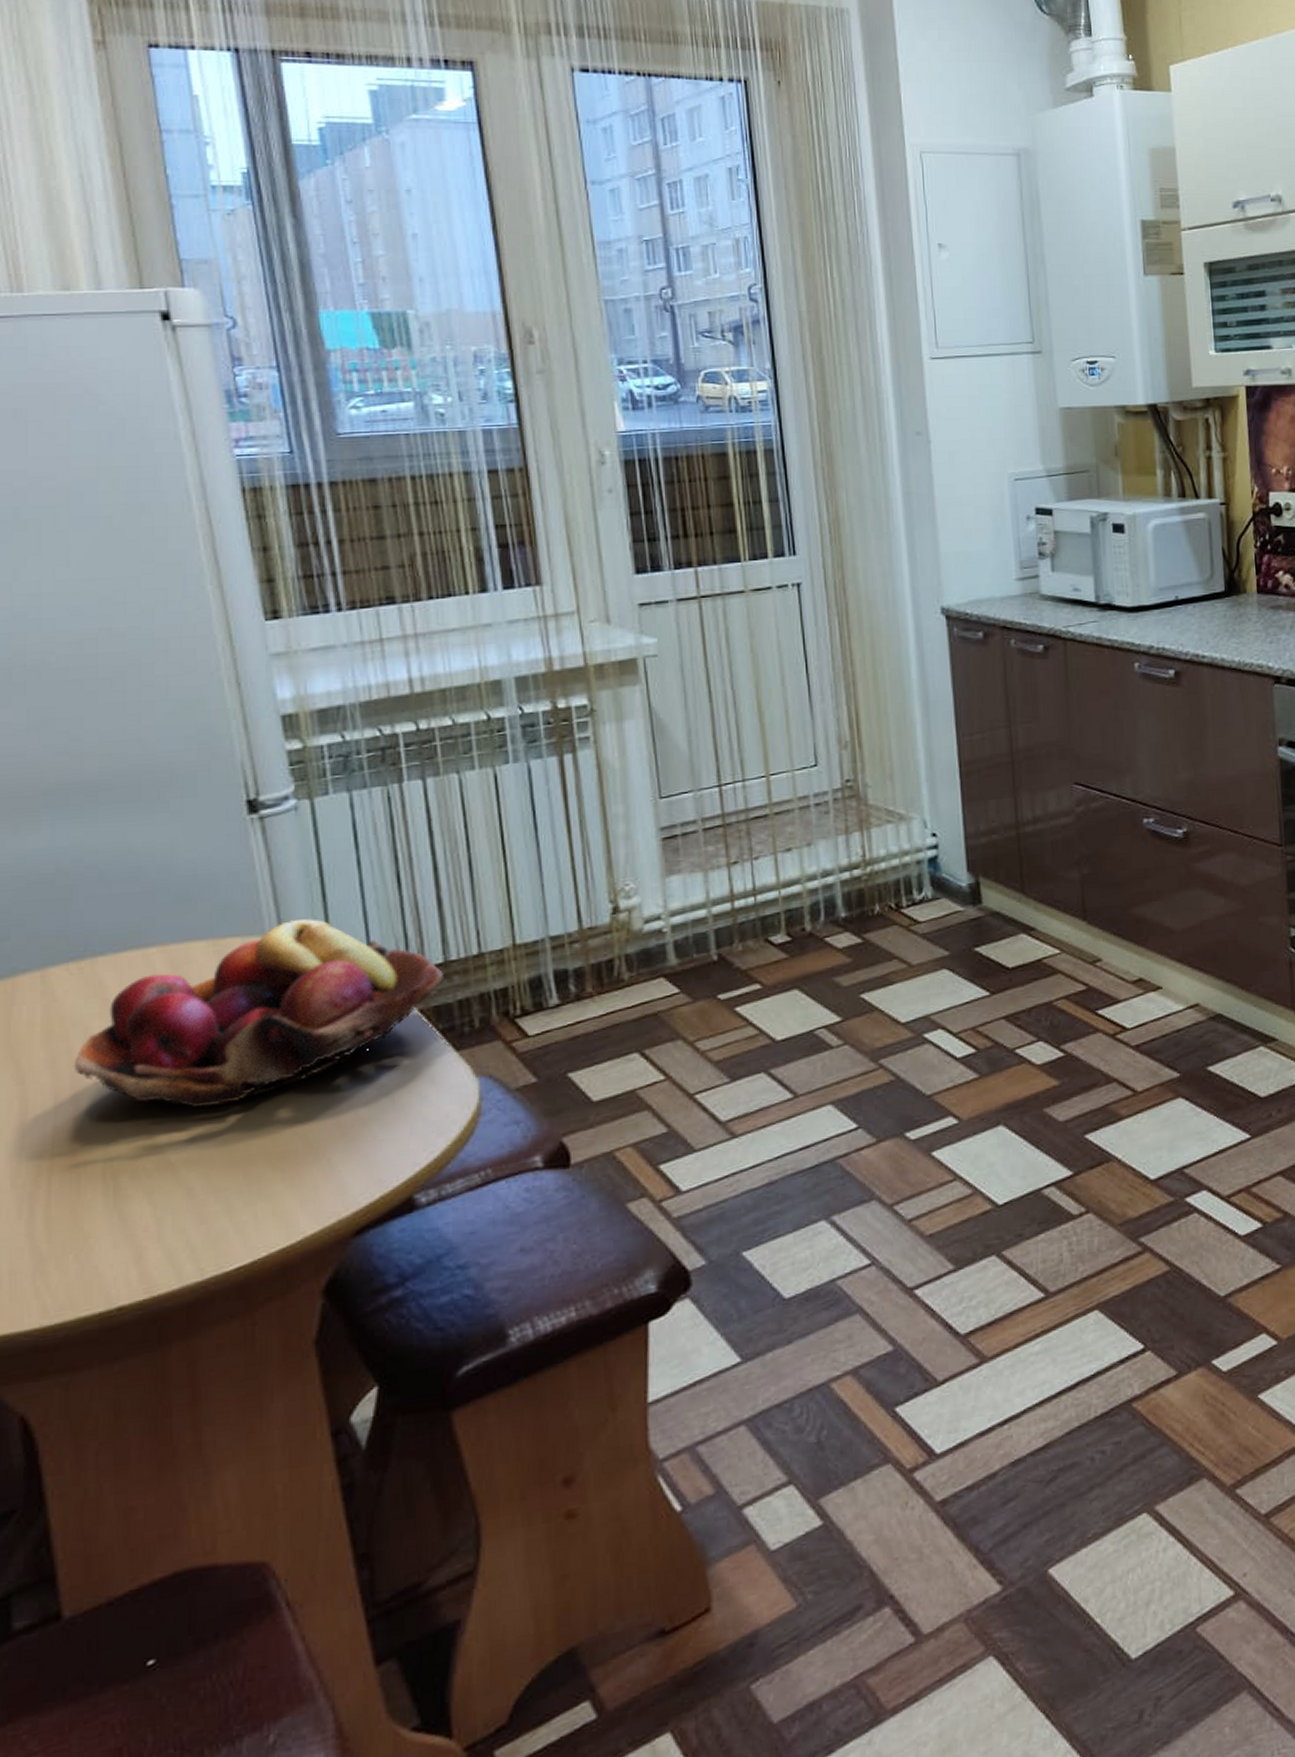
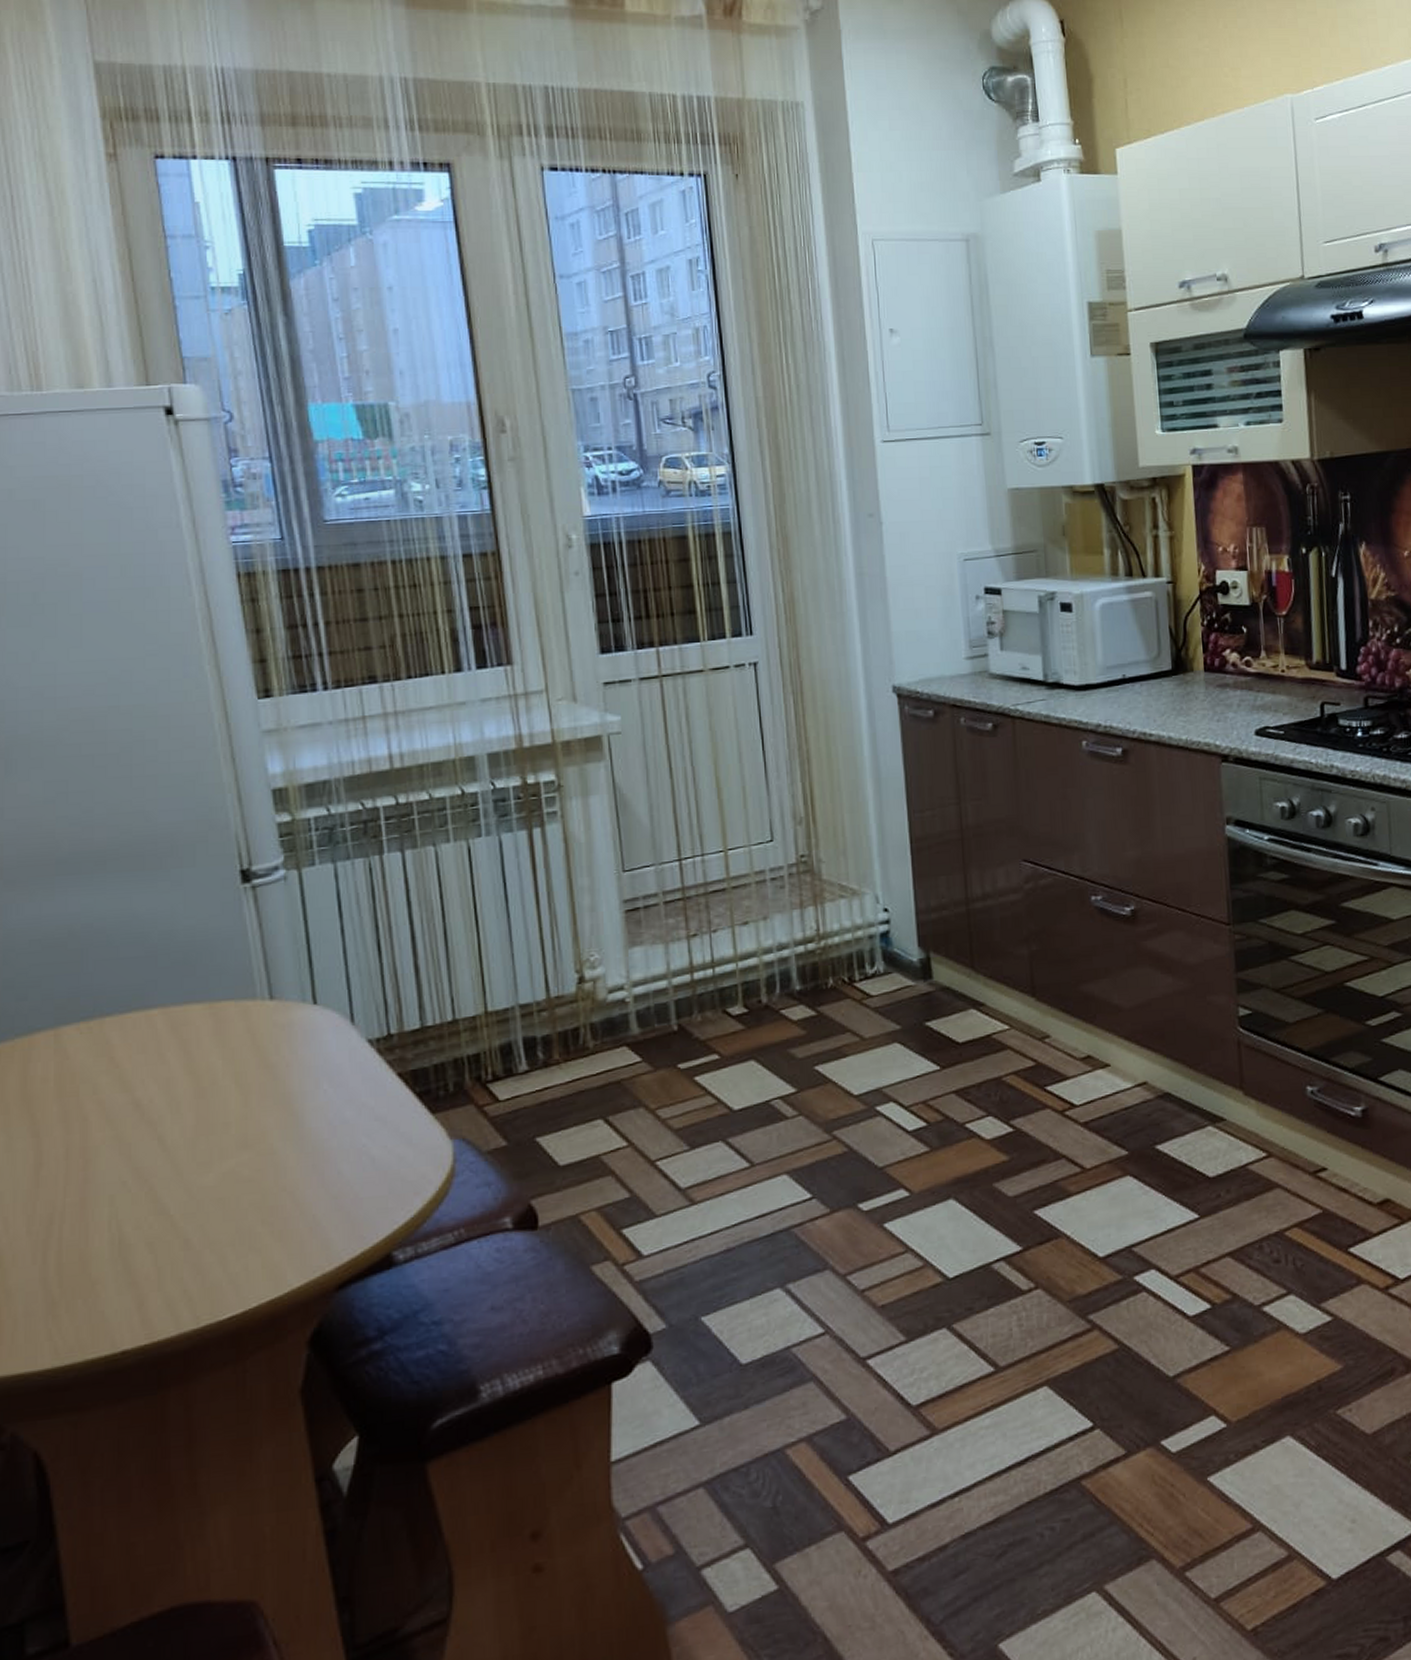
fruit basket: present [73,919,444,1109] -> none [83,984,420,1164]

